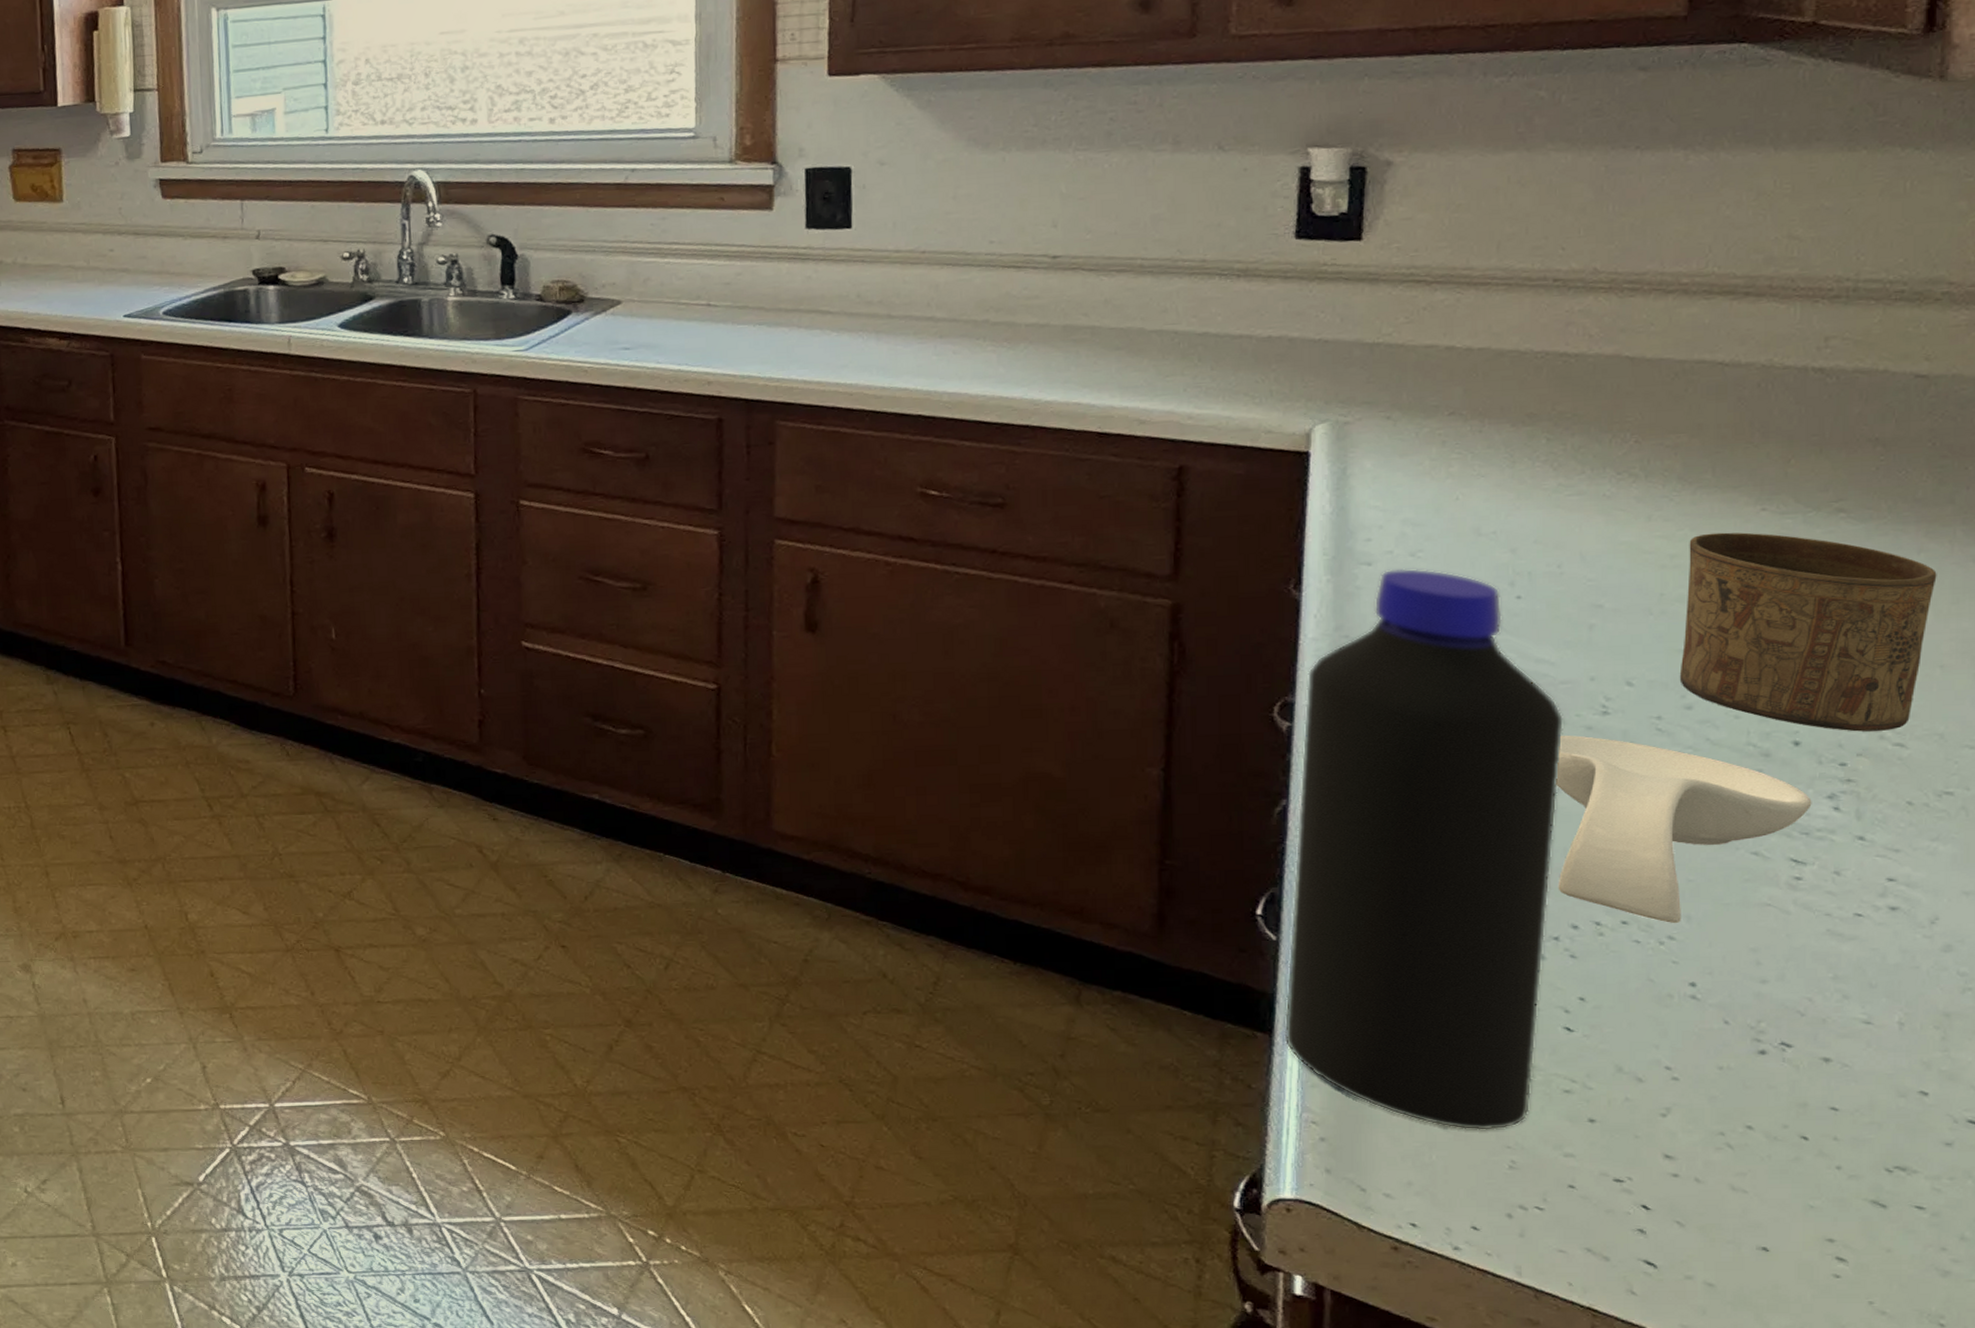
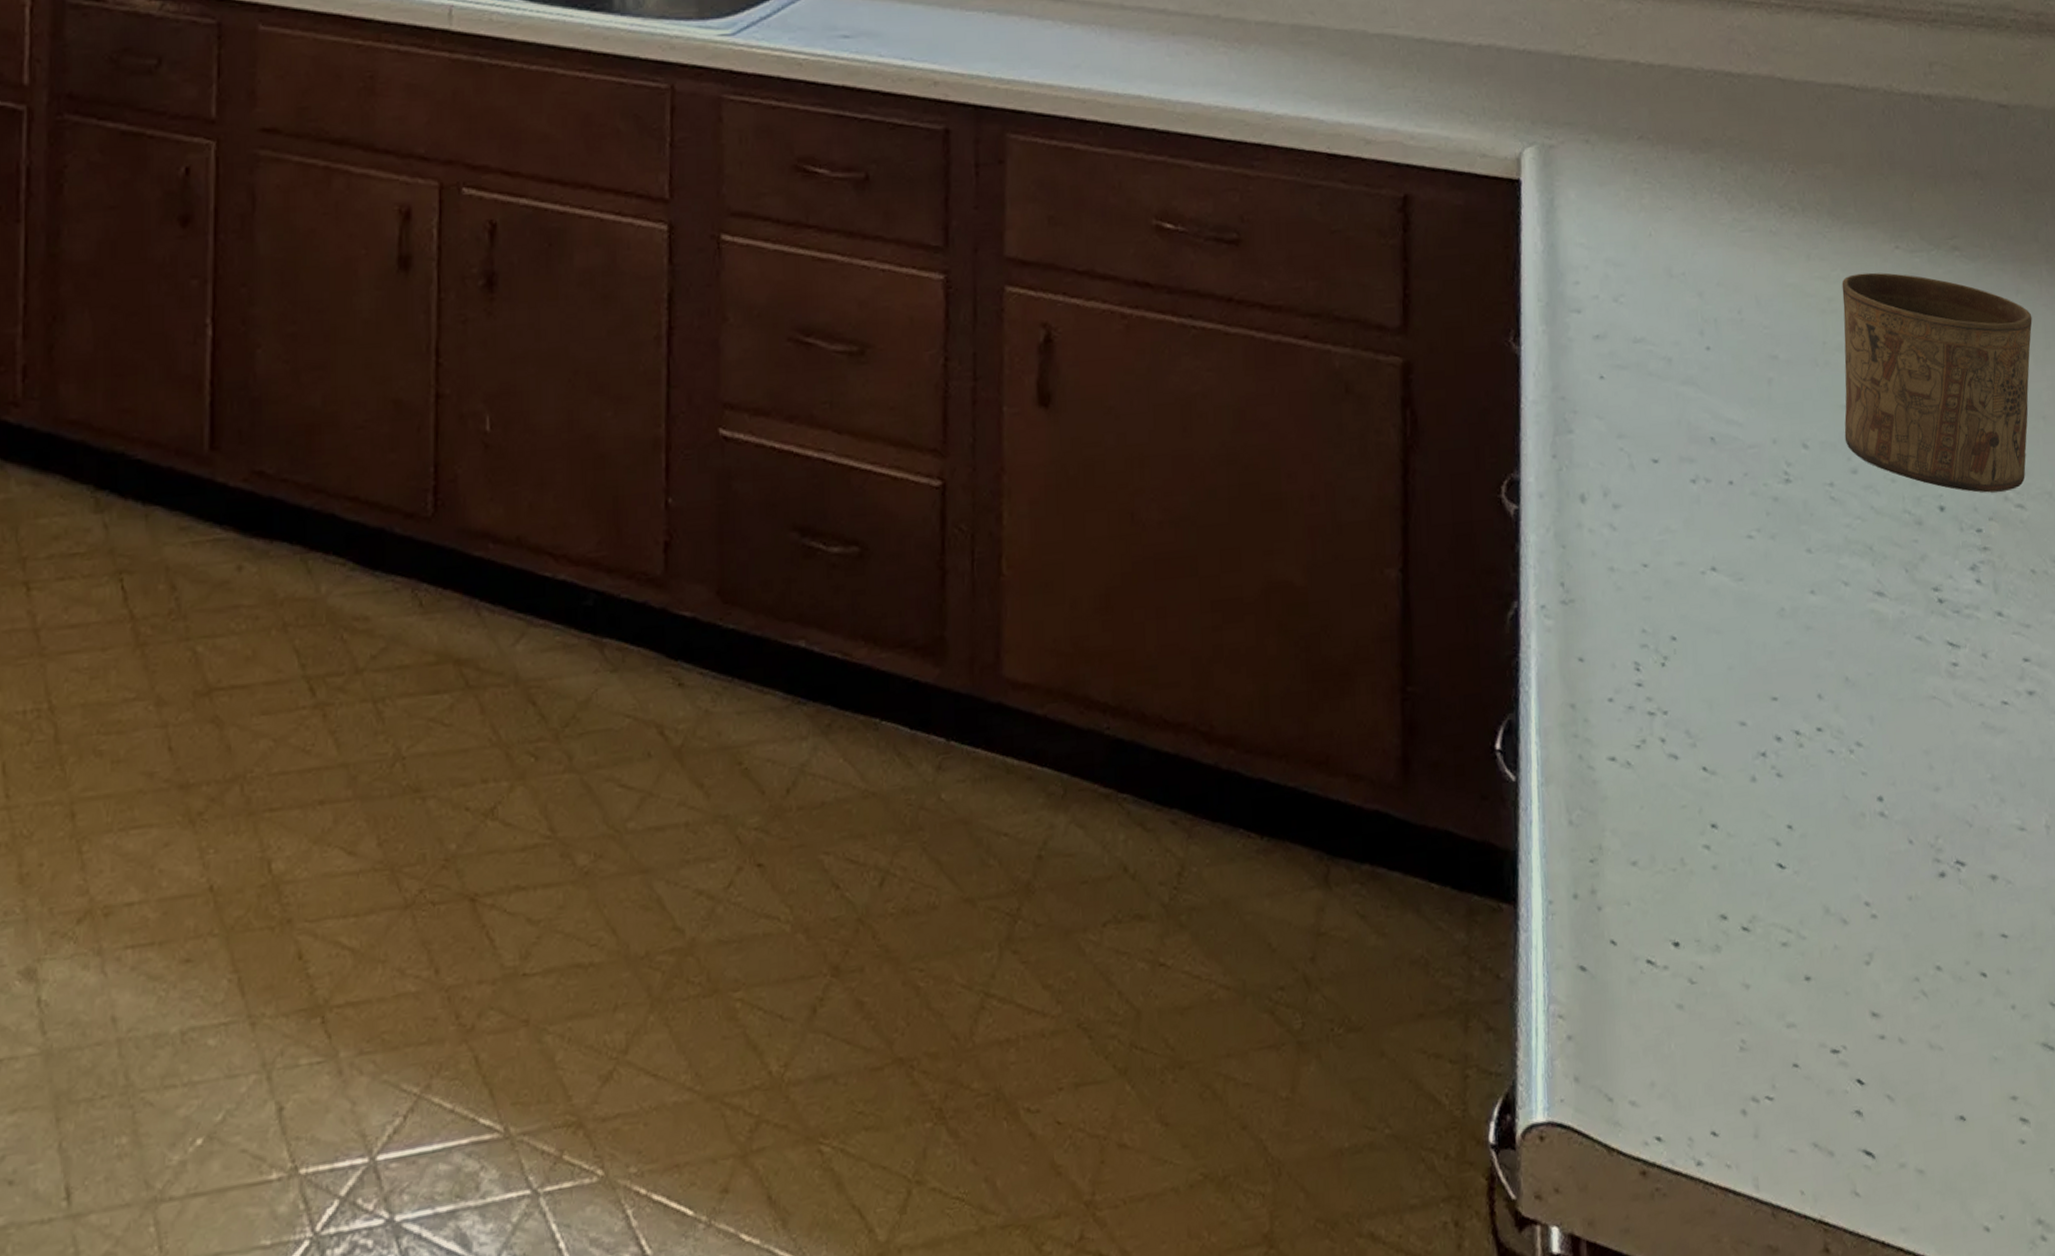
bottle: present [1284,568,1565,1130] -> none [1527,315,1755,1006]
spoon rest: present [1556,735,1812,924] -> none [1751,508,1959,727]

